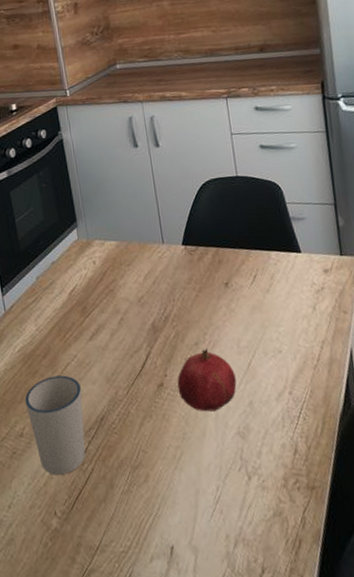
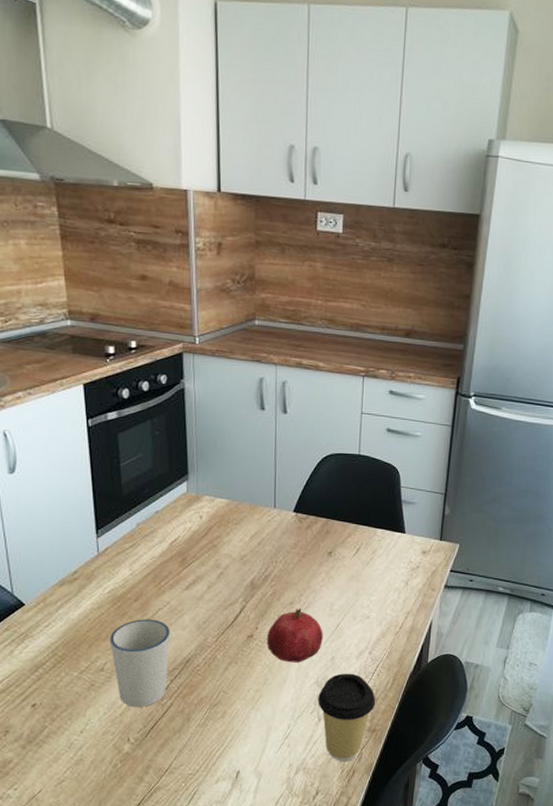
coffee cup: none [242,419,309,529] -> present [318,673,376,761]

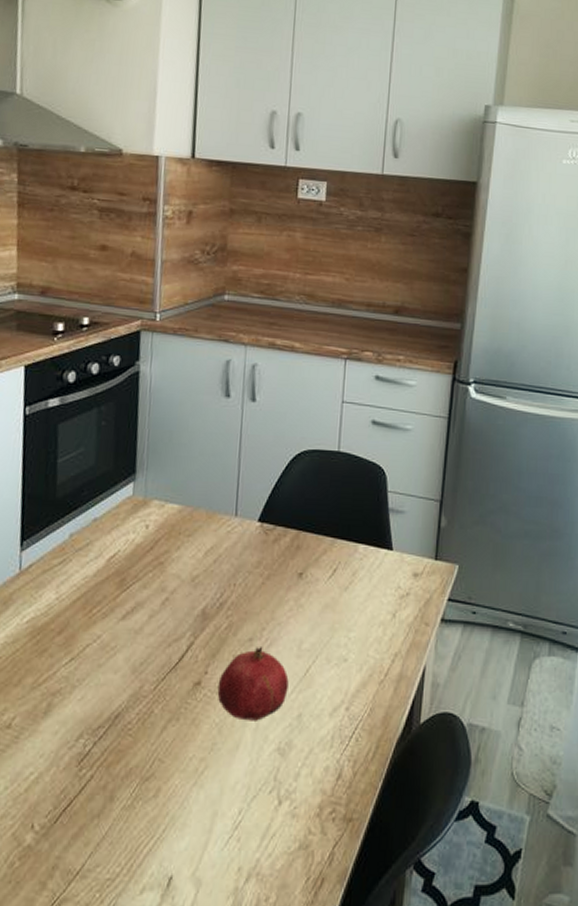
cup: present [109,619,170,707] -> none [22,658,98,780]
coffee cup: present [318,673,376,761] -> none [278,737,354,864]

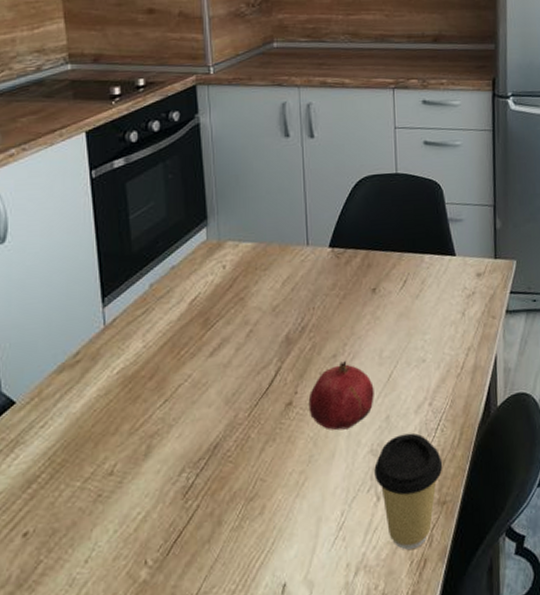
coffee cup: none [278,737,354,864] -> present [374,433,443,550]

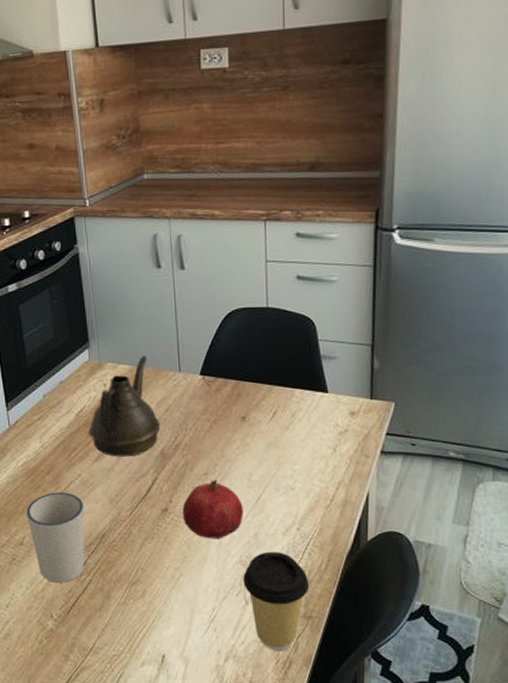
cup: none [120,398,193,518] -> present [26,492,85,583]
teapot: none [203,229,286,349] -> present [88,354,161,457]

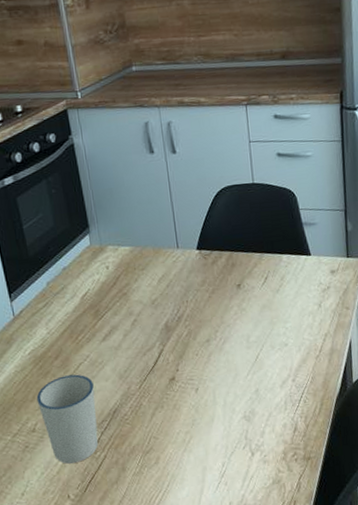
teapot: present [88,354,161,457] -> none [94,235,163,335]
fruit: present [182,480,244,539] -> none [188,345,245,401]
coffee cup: present [243,551,310,650] -> none [248,403,307,494]

